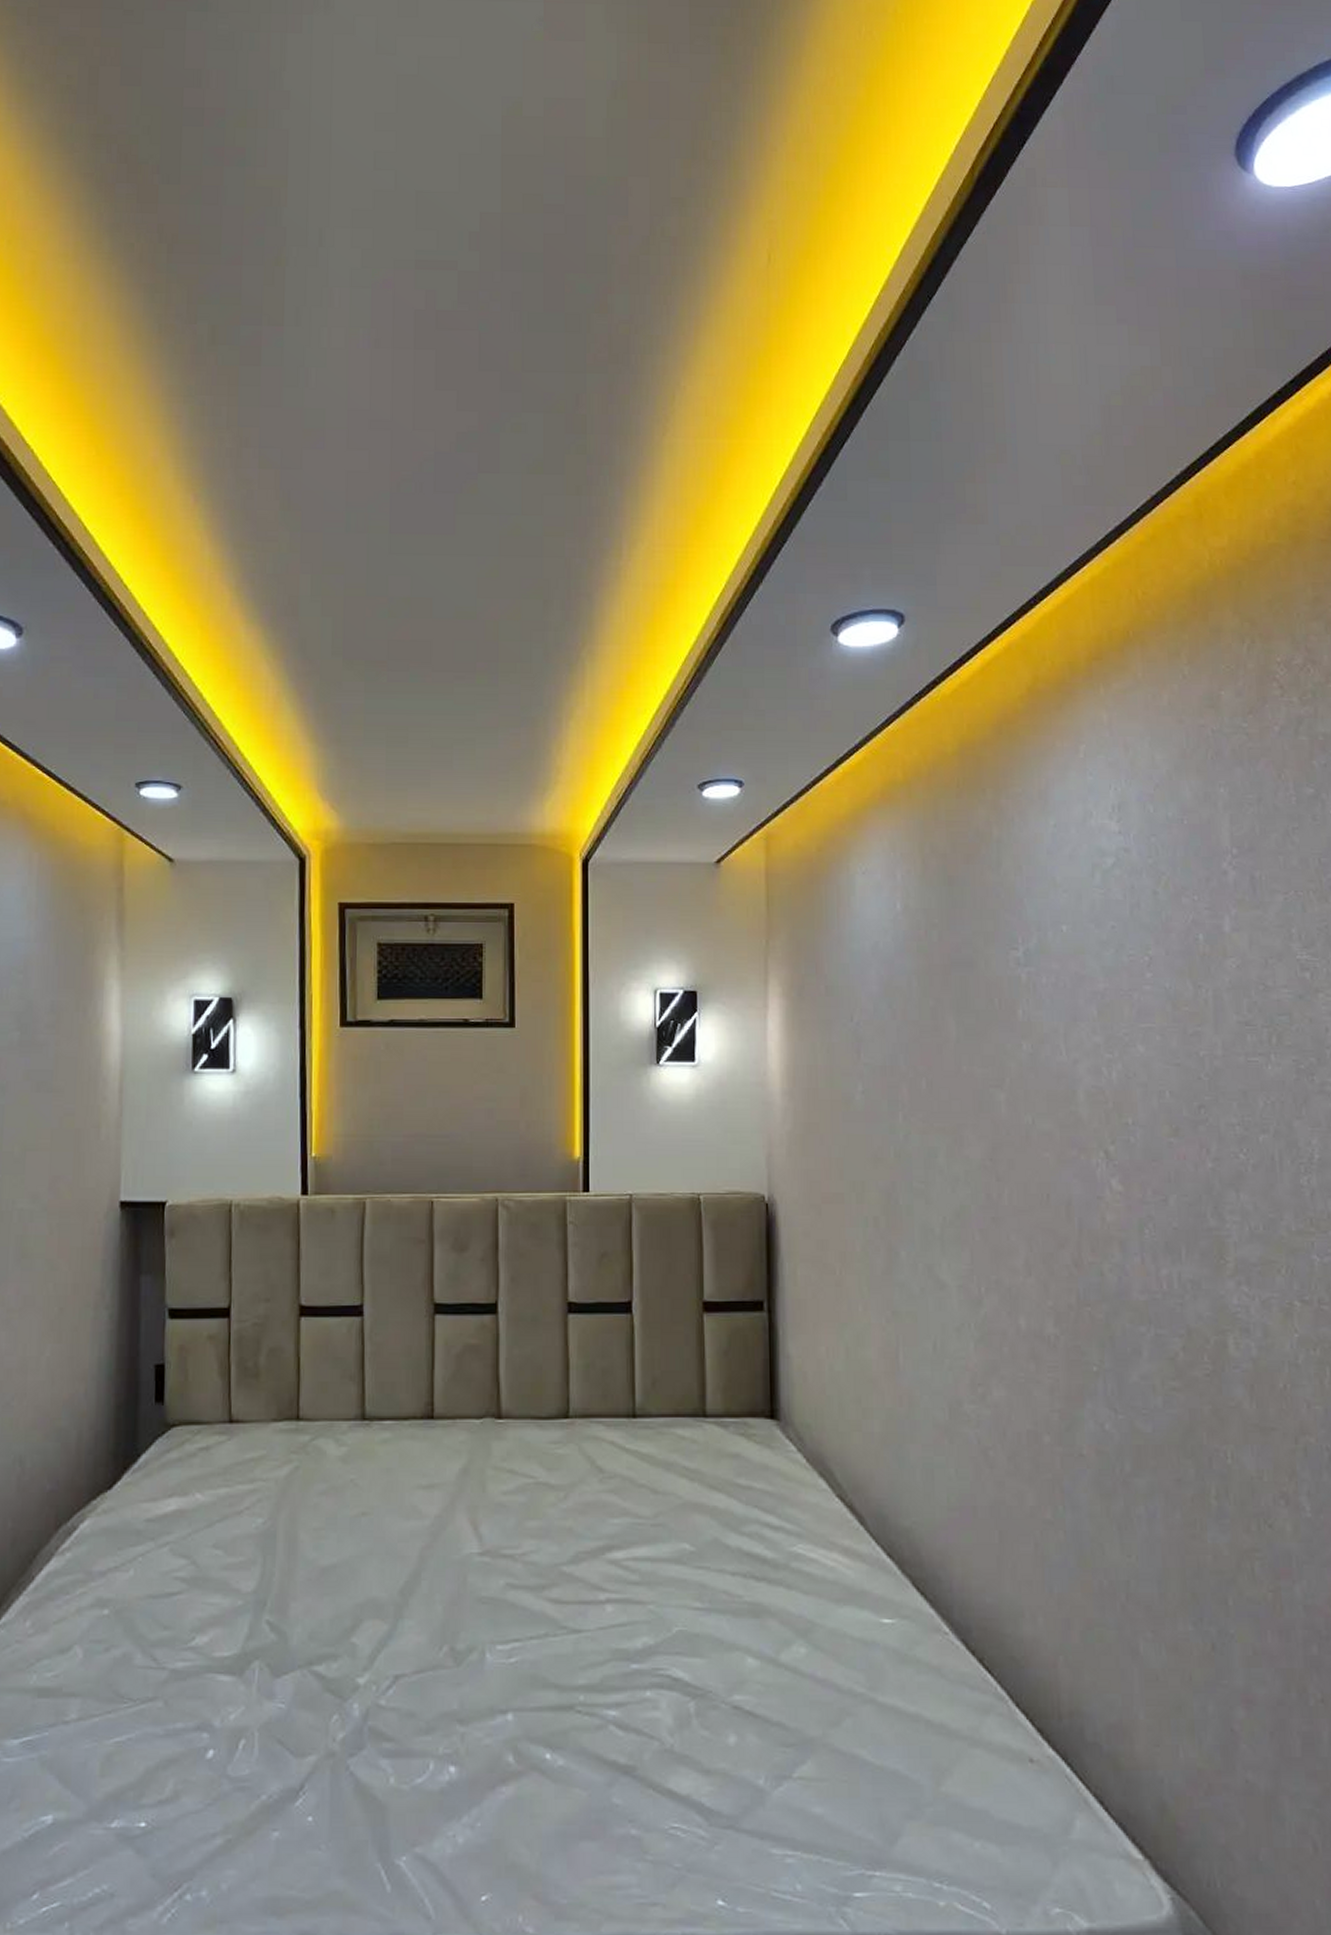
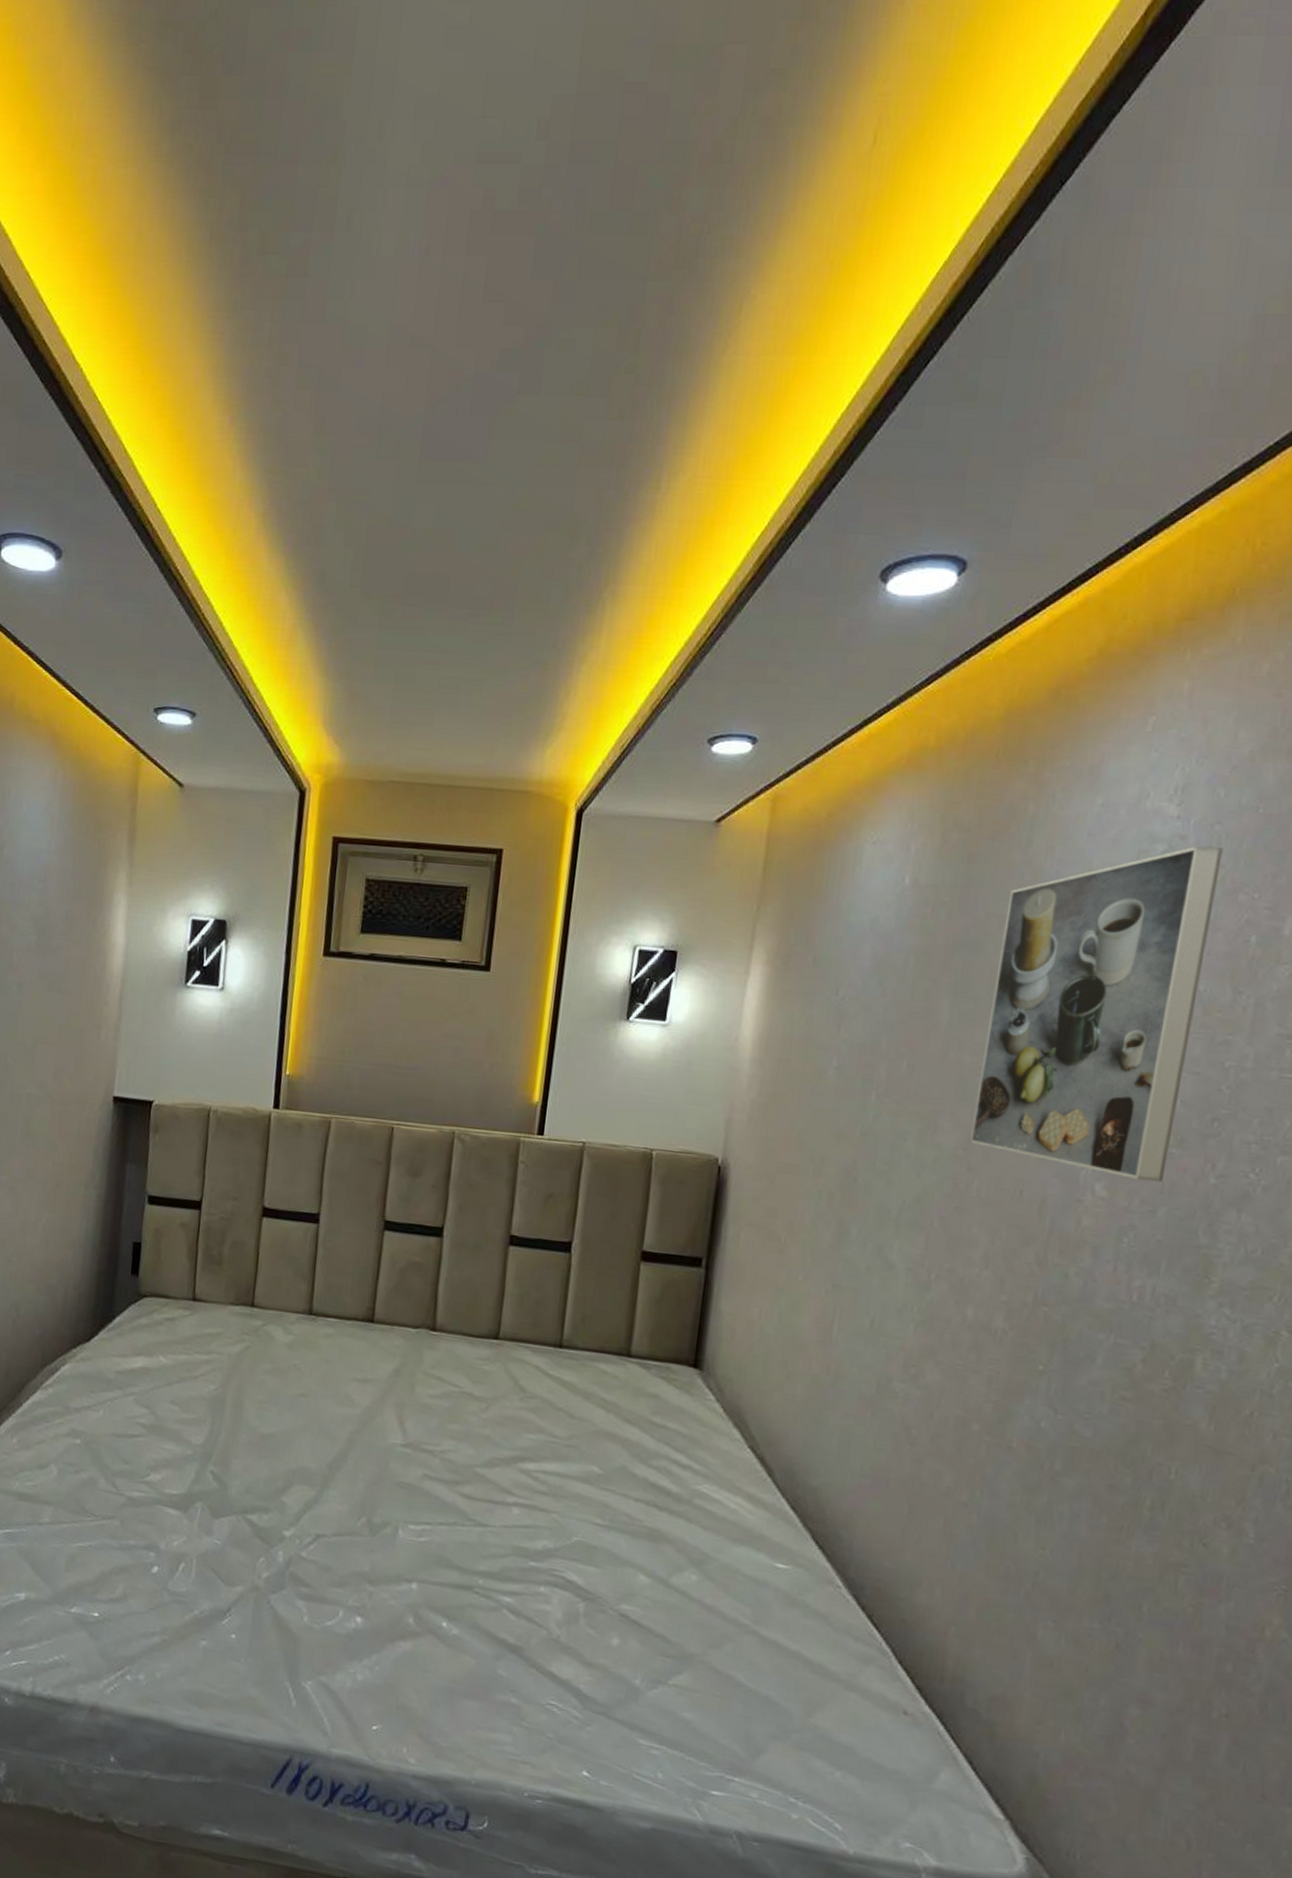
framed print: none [990,857,1169,1171] -> present [970,846,1224,1182]

